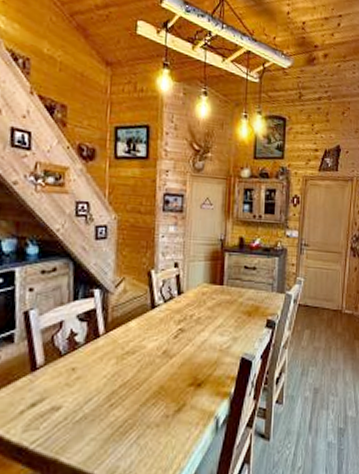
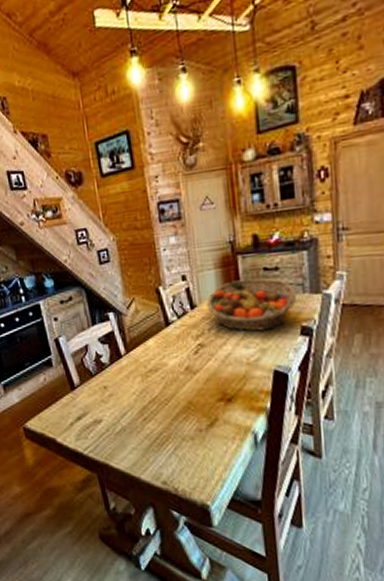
fruit basket: none [192,274,268,321] -> present [206,278,298,332]

